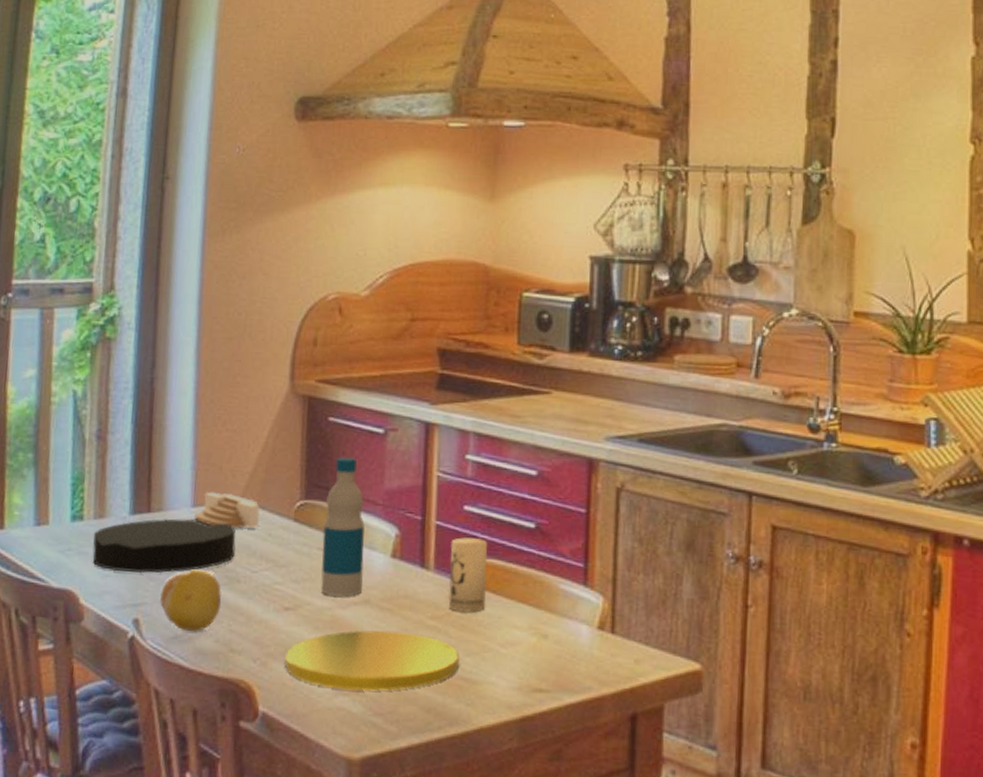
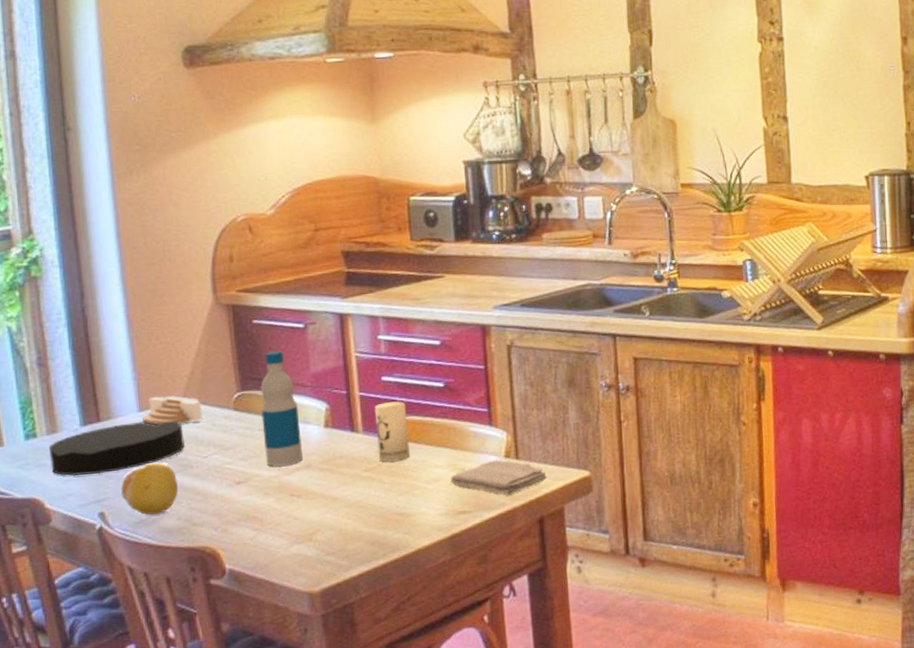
plate: present [285,630,460,691] -> none [243,485,394,540]
washcloth: none [529,630,648,679] -> present [450,460,548,496]

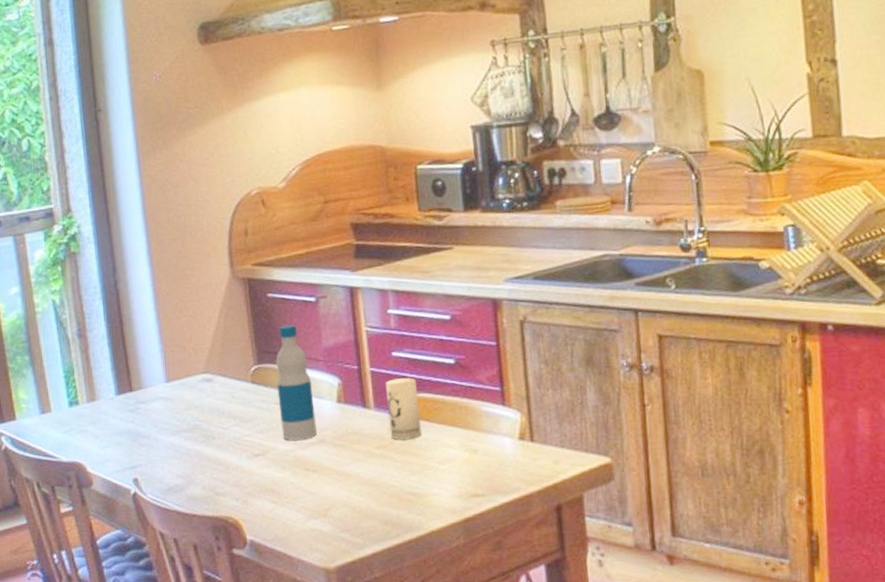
plate: present [48,421,185,476] -> none [89,392,207,442]
fruit: present [121,463,179,515] -> none [152,433,203,483]
architectural model: present [142,396,203,425] -> none [169,368,224,396]
washcloth: present [450,460,548,496] -> none [463,442,565,480]

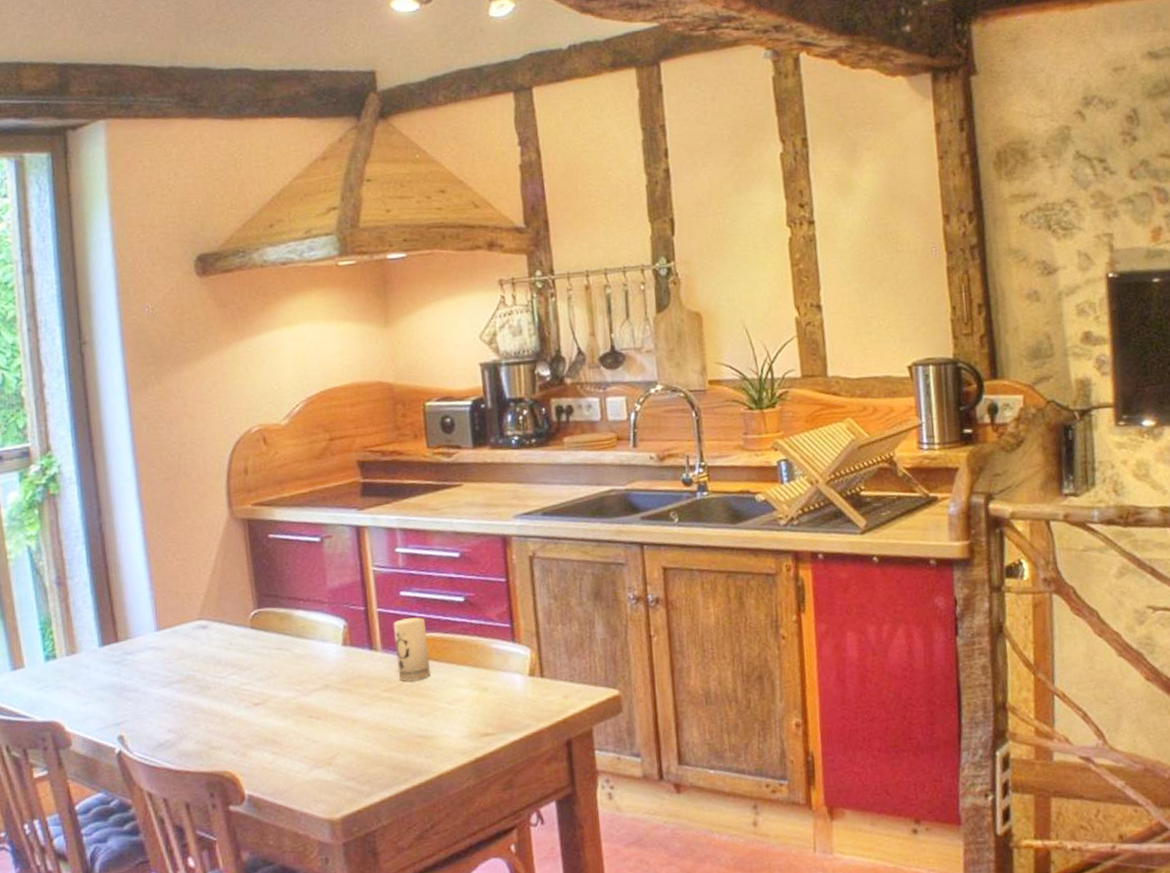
bottle: present [276,324,317,440] -> none [277,566,321,687]

